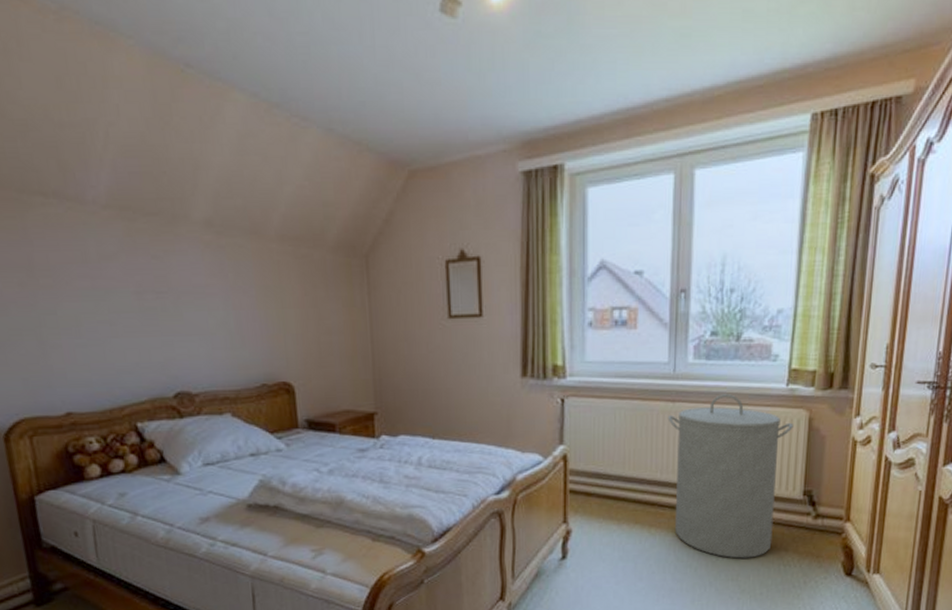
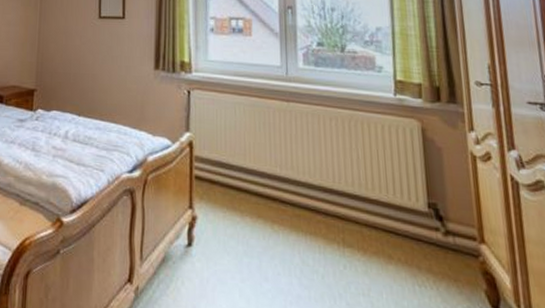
laundry hamper: present [667,394,794,559] -> none [283,98,407,272]

